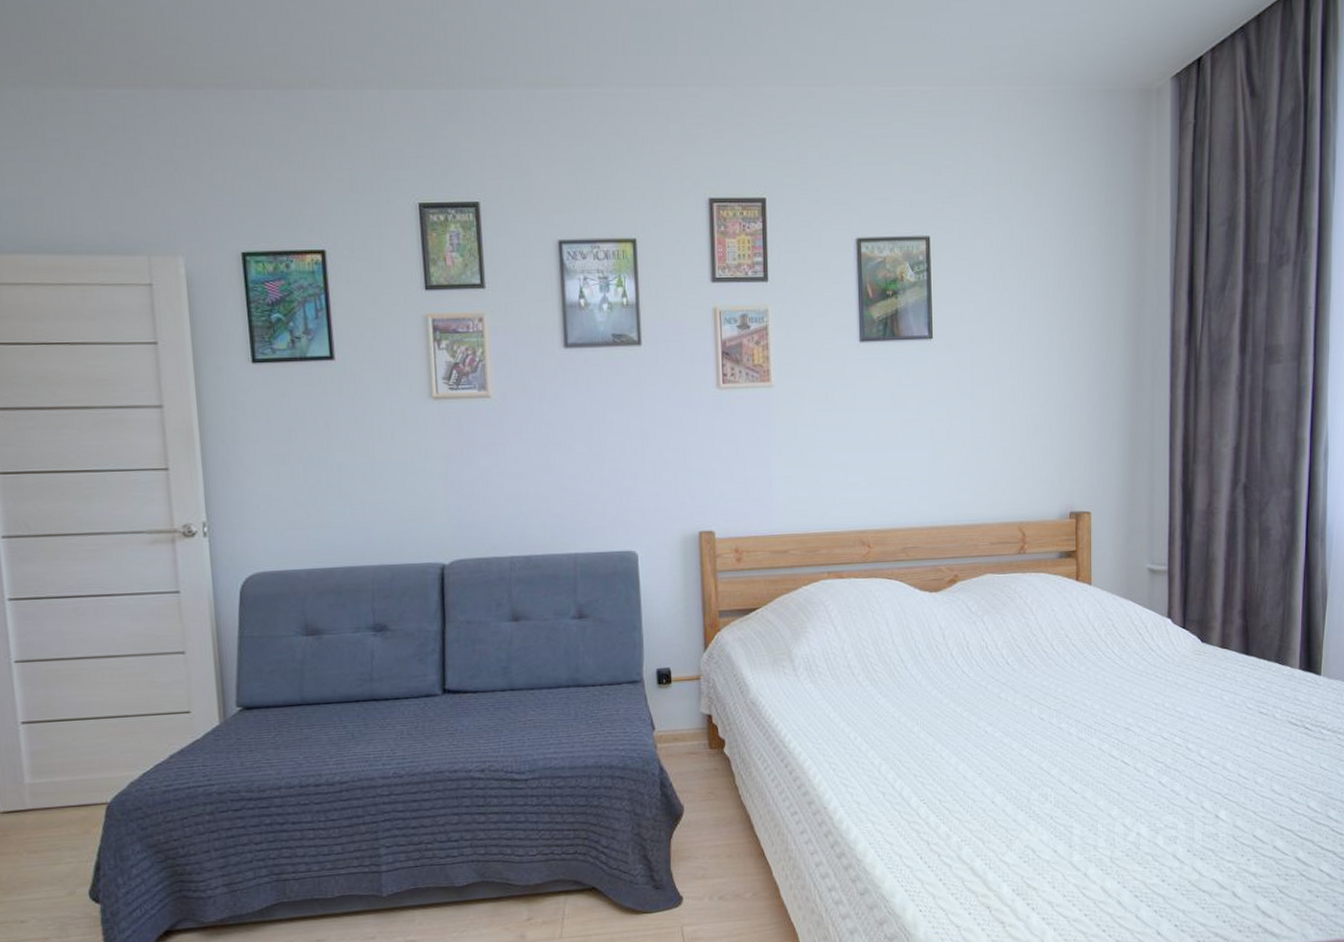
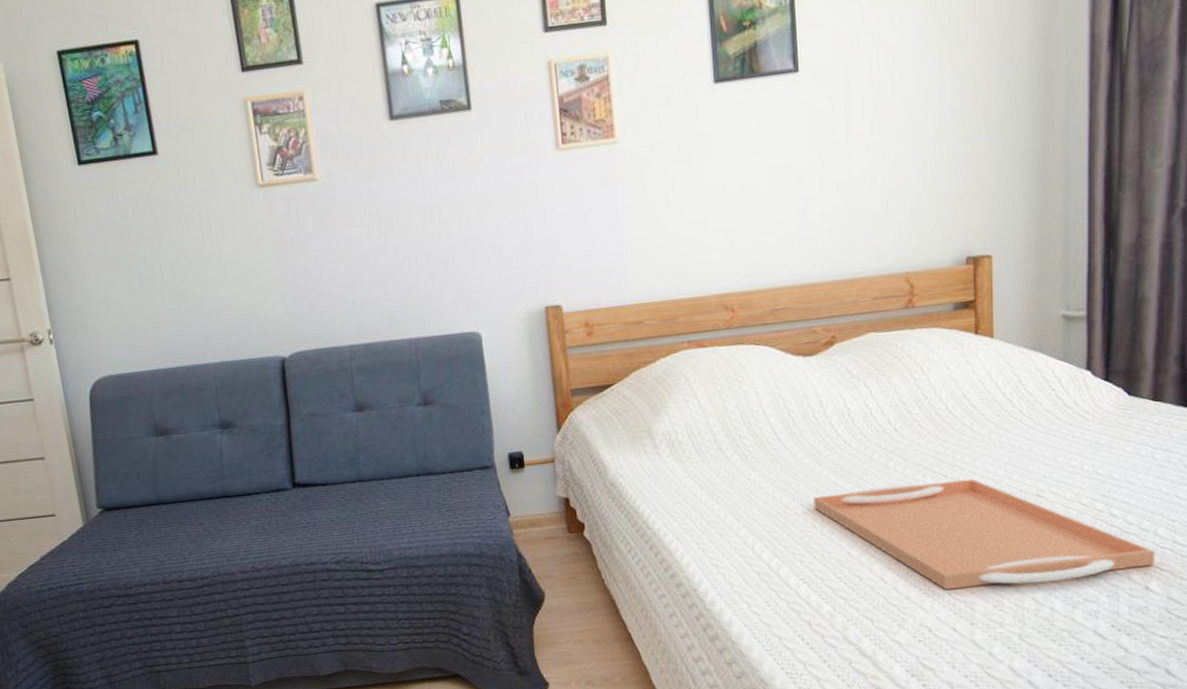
serving tray: none [935,711,1224,813] -> present [813,478,1155,590]

